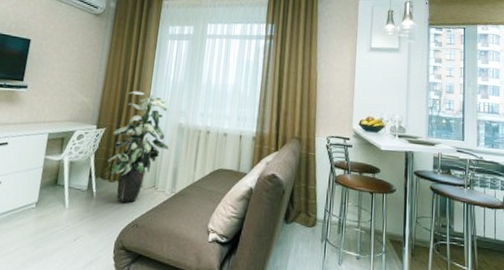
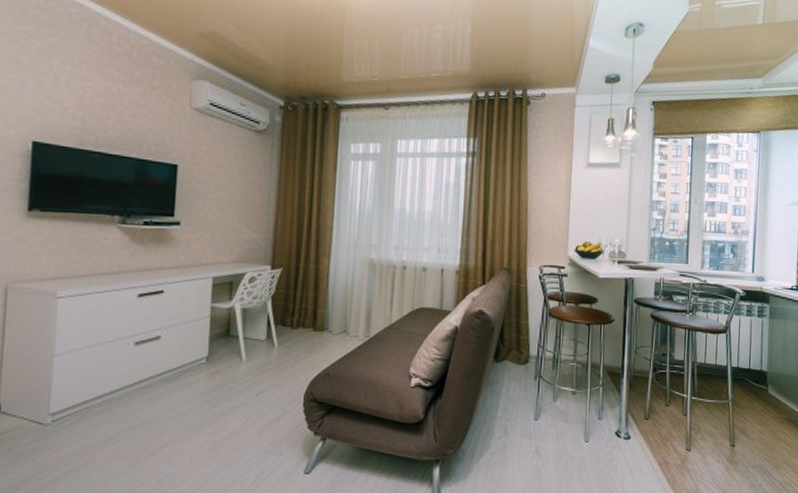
indoor plant: present [108,91,169,203] -> none [288,223,359,351]

